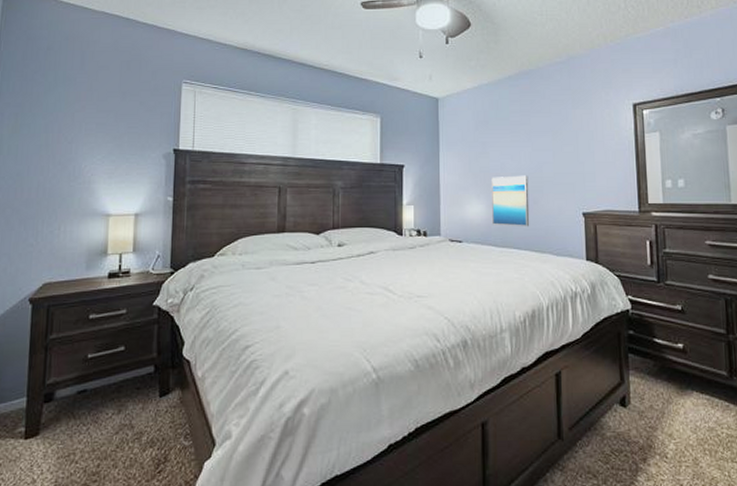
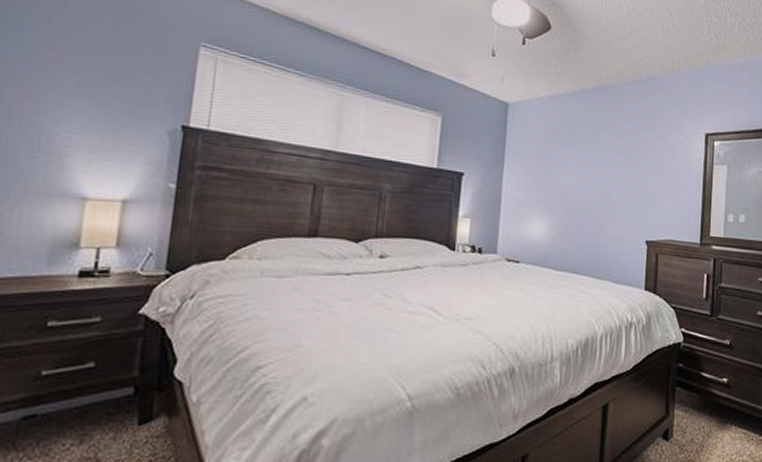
wall art: present [491,175,530,227] -> none [554,195,595,252]

